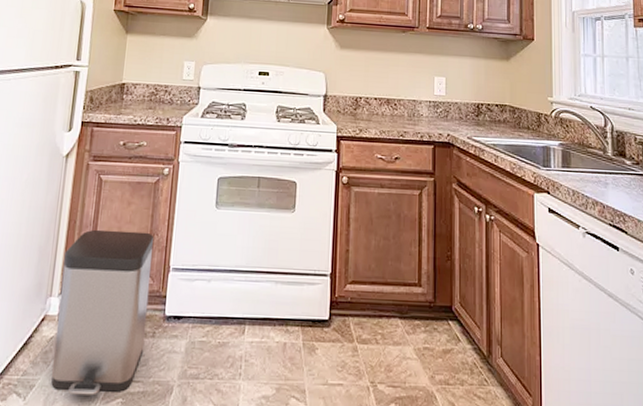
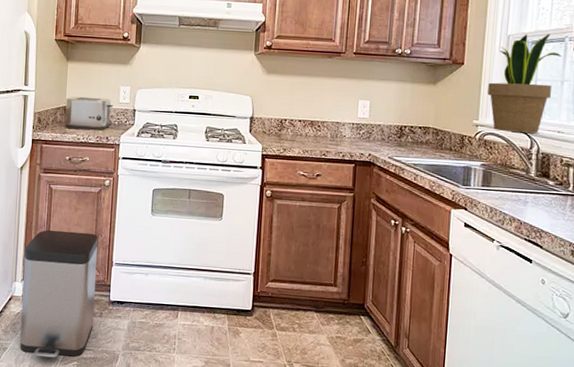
toaster: none [120,72,177,112] -> present [65,96,114,131]
potted plant: none [559,10,624,111] -> present [487,34,562,134]

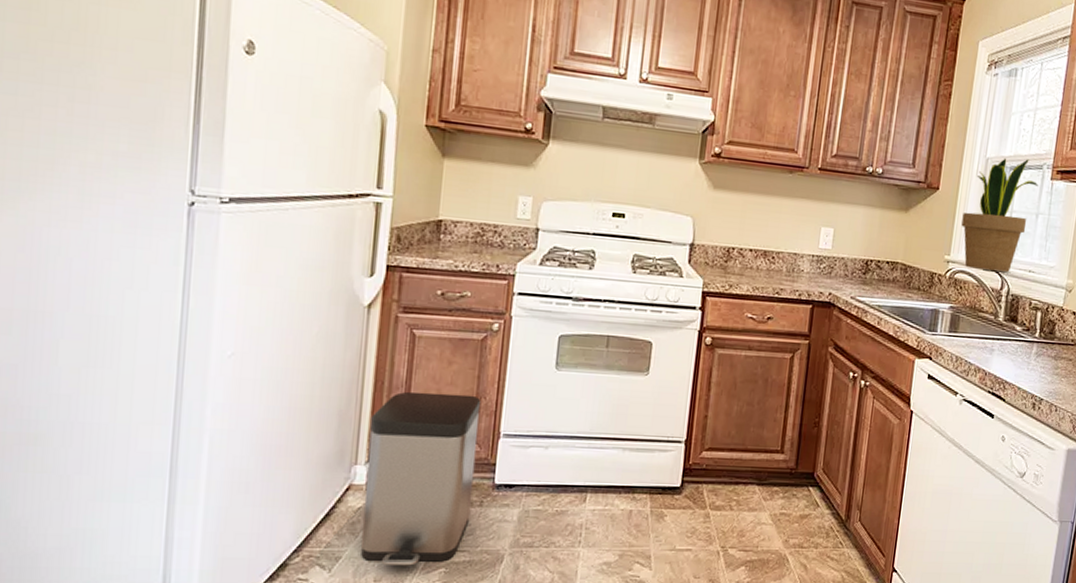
toaster: present [65,96,114,131] -> none [436,206,509,257]

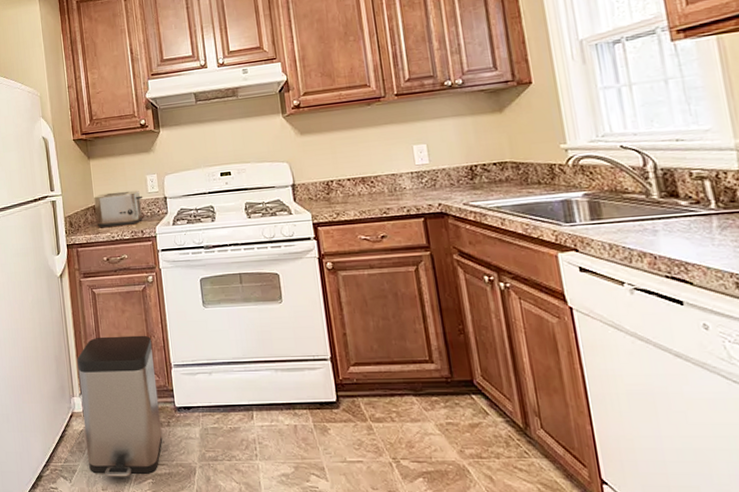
toaster: none [436,206,509,257] -> present [94,190,143,228]
potted plant: present [961,158,1039,273] -> none [569,28,657,152]

